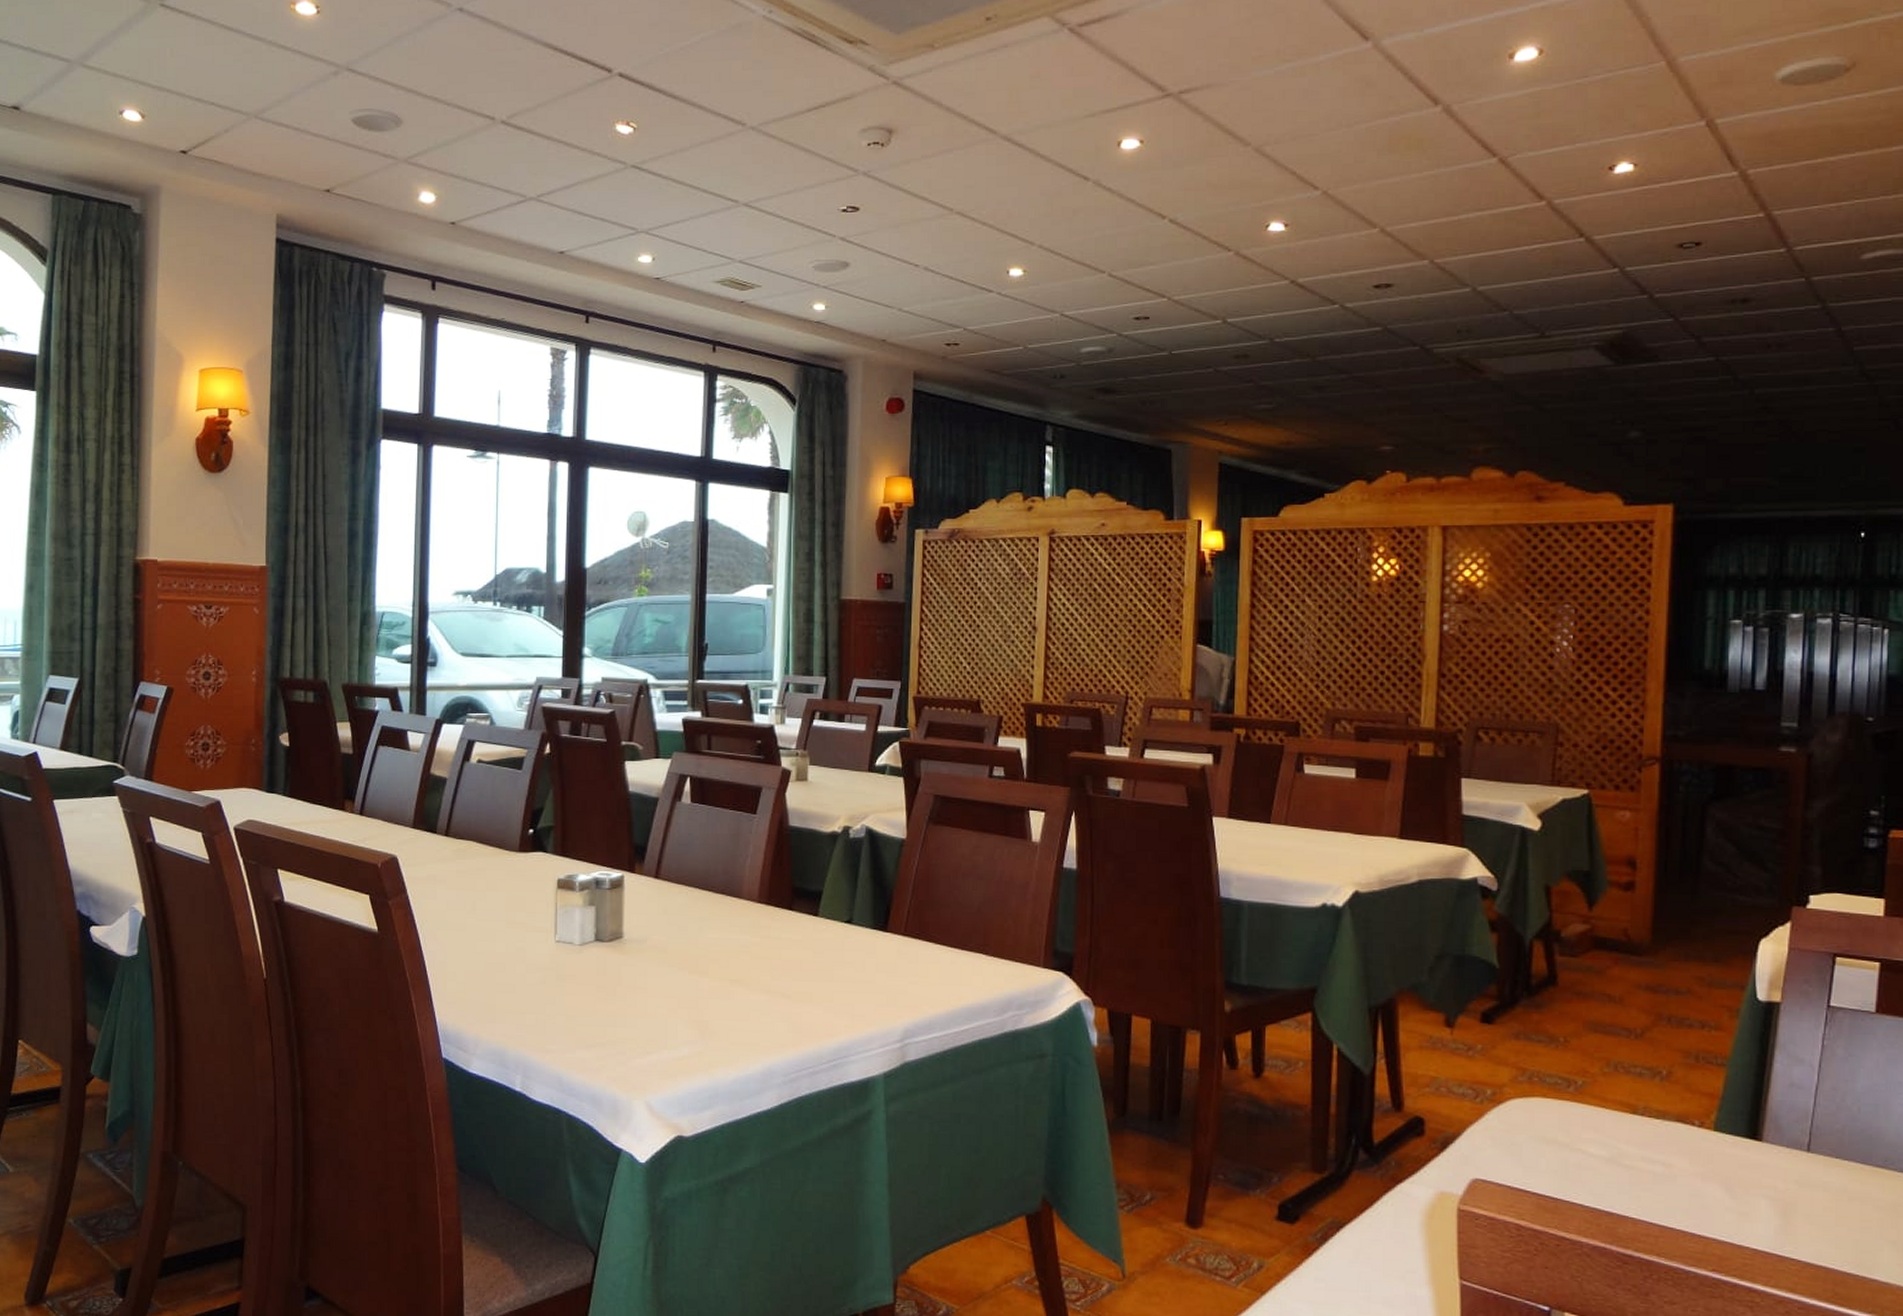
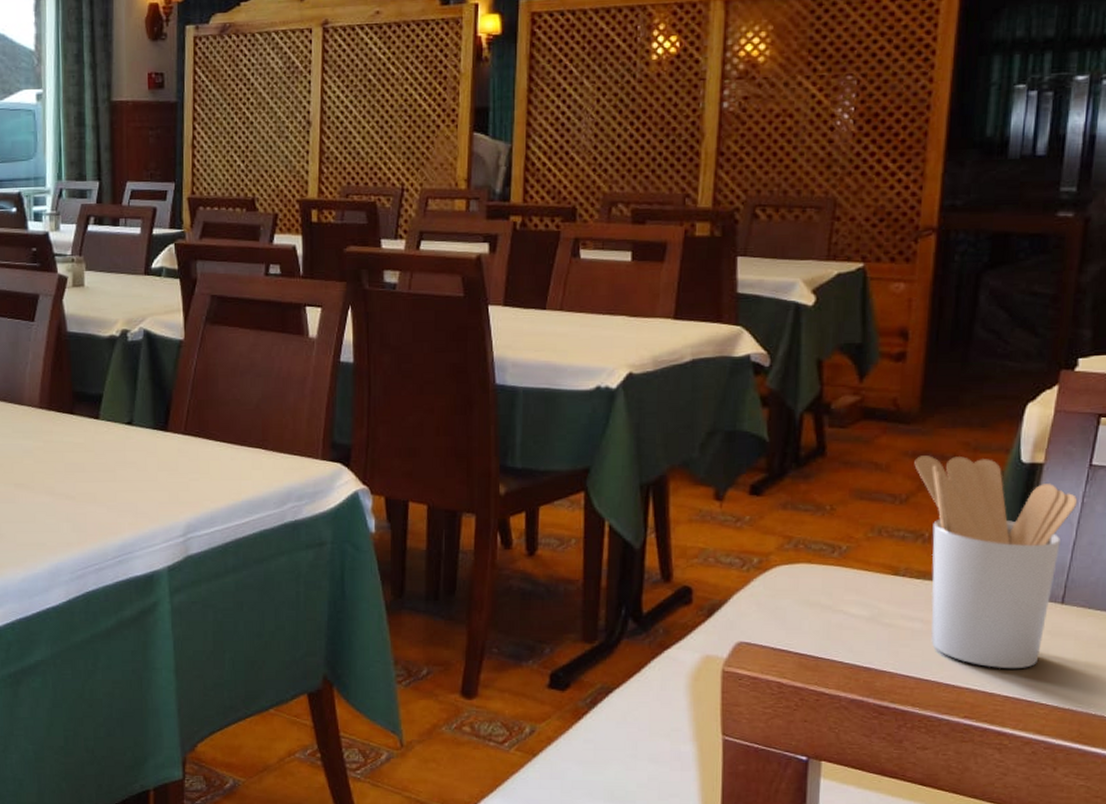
utensil holder: none [1648,989,1818,1221] -> present [914,456,1078,669]

